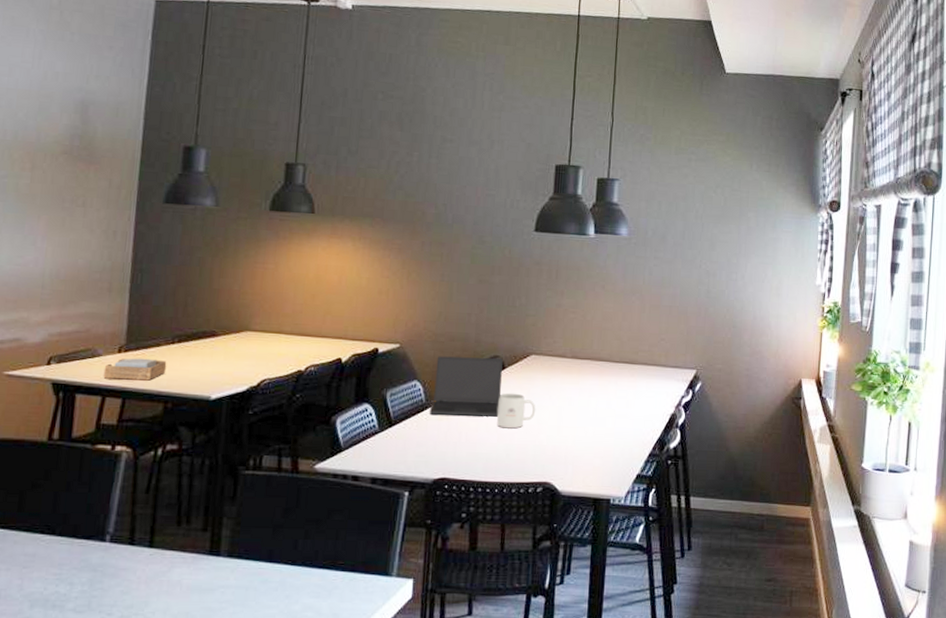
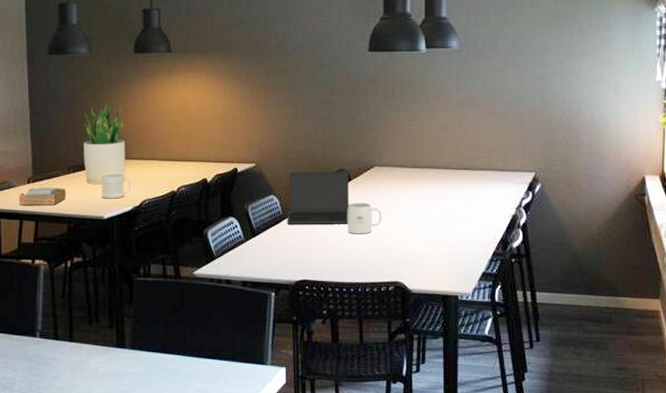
planter: none [193,263,251,359] -> present [83,101,126,185]
mug: none [211,346,249,377] -> present [101,174,131,199]

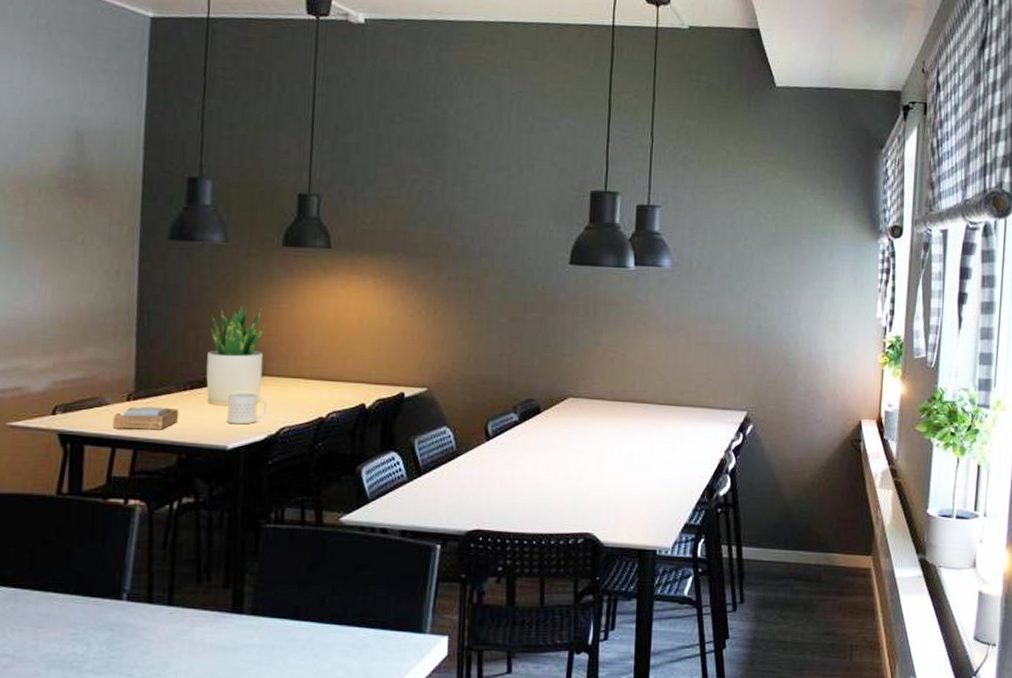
laptop: present [287,172,350,224] -> none [461,400,538,464]
mug: present [346,202,383,234] -> none [533,438,575,477]

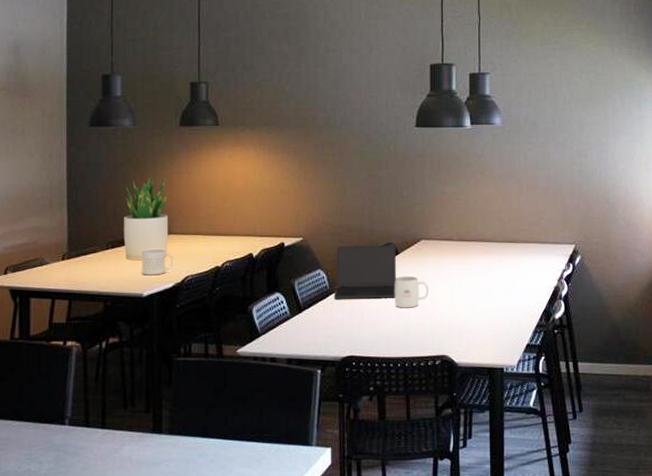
napkin holder: present [112,406,179,430] -> none [51,264,104,284]
laptop: none [461,400,538,464] -> present [334,245,397,299]
mug: none [533,438,575,477] -> present [394,276,429,308]

